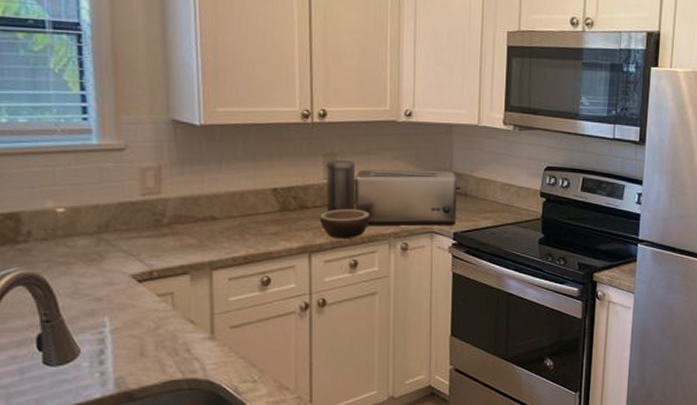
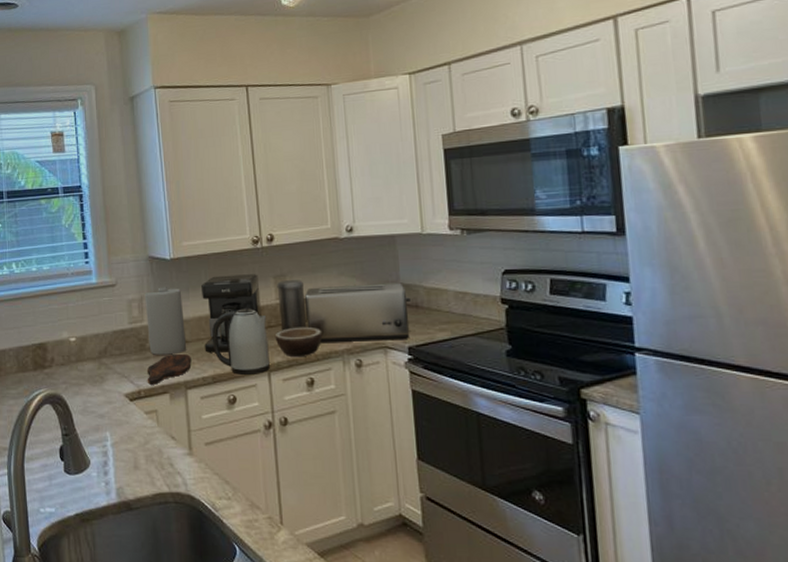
cutting board: none [162,231,220,265] -> present [146,353,191,385]
paper towel holder: none [164,156,215,232] -> present [144,287,187,355]
coffee maker: none [237,149,307,232] -> present [201,274,262,353]
kettle: none [247,186,313,257] -> present [212,308,271,376]

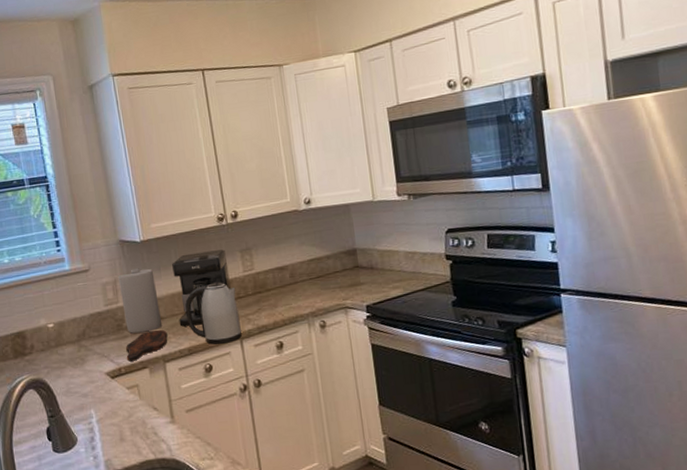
bowl: present [275,326,323,356] -> none [244,295,288,324]
canister: present [277,280,307,331] -> none [243,252,274,301]
toaster: present [304,282,411,344] -> none [269,247,367,309]

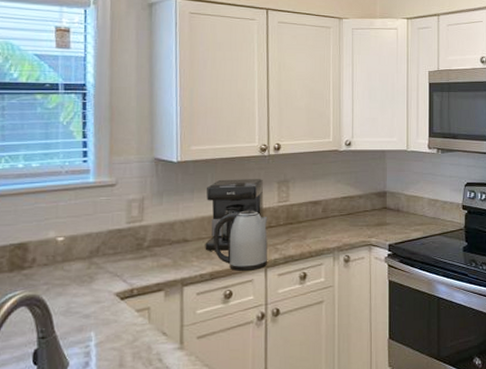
paper towel holder: present [117,268,163,334] -> none [146,188,187,254]
cutting board: present [125,329,168,362] -> none [141,252,190,283]

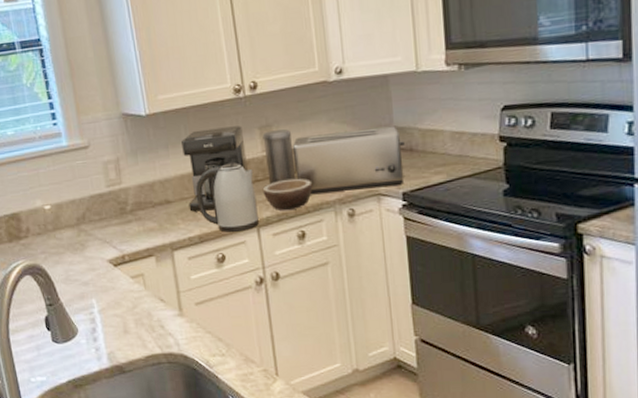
bowl: none [274,227,317,254] -> present [262,178,313,210]
canister: none [280,186,305,231] -> present [262,129,296,185]
toaster: none [303,190,394,242] -> present [292,126,405,195]

